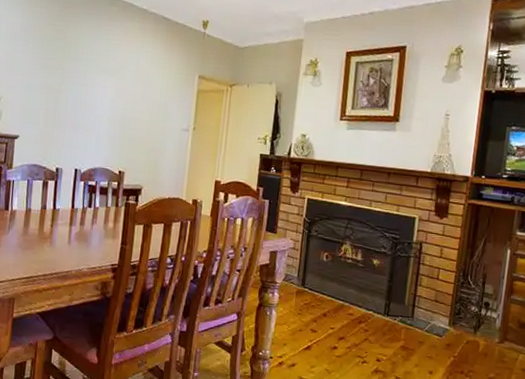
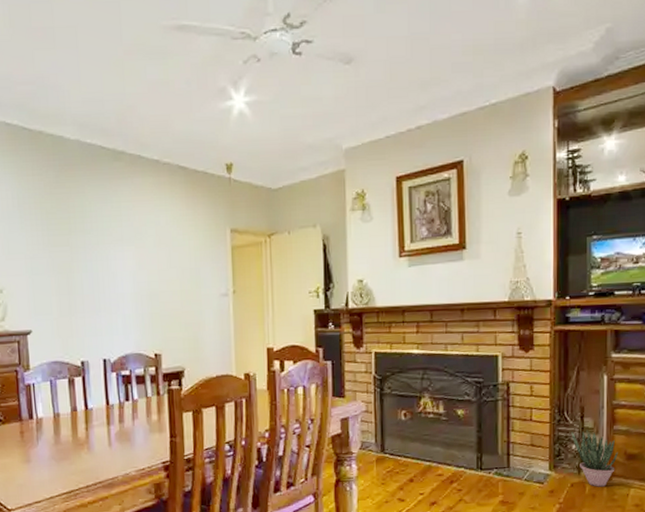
potted plant: none [472,295,513,348] -> present [571,430,618,487]

